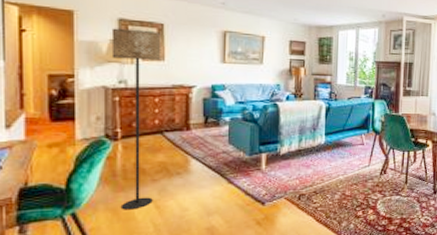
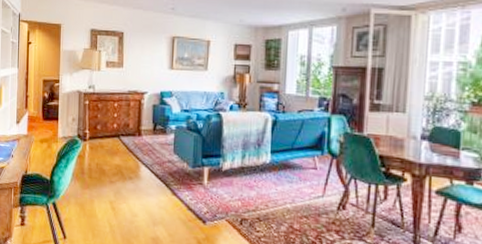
floor lamp: present [111,28,162,210] -> none [84,38,122,208]

